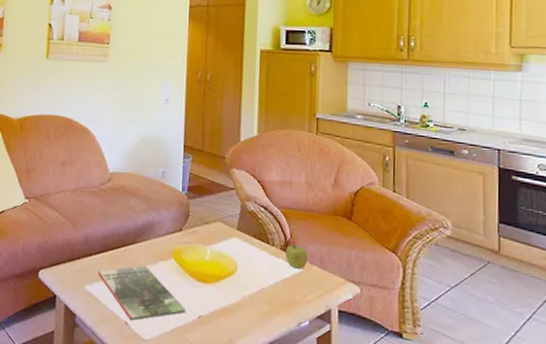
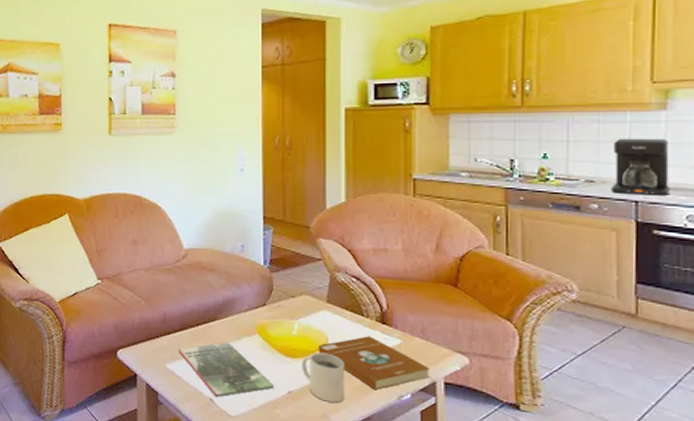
mug: none [211,278,252,328] -> present [301,352,345,403]
book: none [228,263,326,317] -> present [319,336,429,390]
fruit: present [284,244,308,269] -> none [381,315,407,341]
coffee maker: none [479,93,525,147] -> present [611,138,670,197]

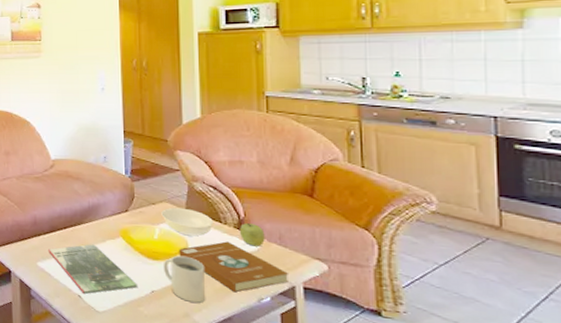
bowl: none [301,300,355,331] -> present [161,207,213,236]
fruit: none [381,315,407,341] -> present [239,222,265,247]
coffee maker: present [611,138,670,197] -> none [468,56,531,112]

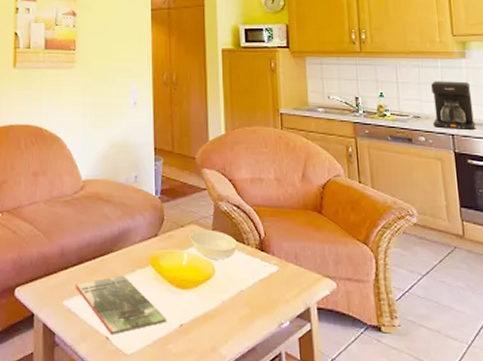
mug: present [163,255,206,303] -> none [191,282,232,334]
book: present [179,241,288,293] -> none [206,264,304,319]
fruit: present [239,222,265,247] -> none [260,242,283,267]
coffee maker: none [468,56,531,112] -> present [431,81,476,131]

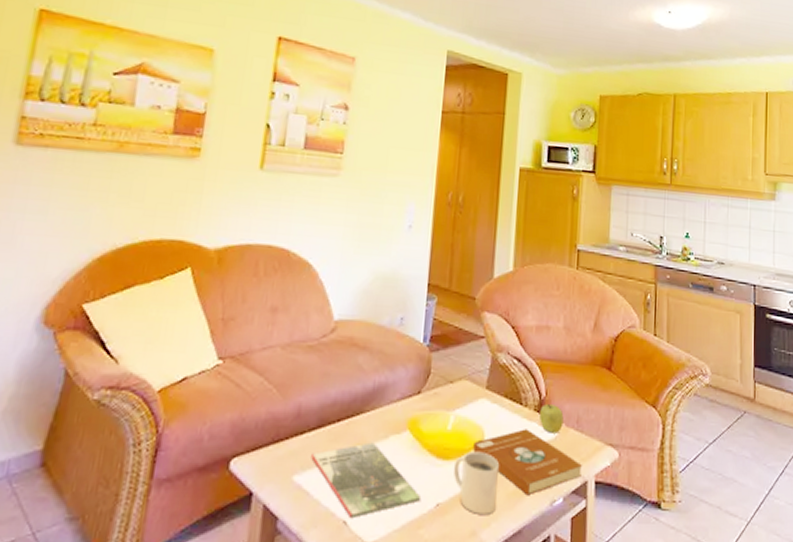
bowl: present [189,229,237,260] -> none [458,386,514,424]
mug: none [191,282,232,334] -> present [453,451,500,514]
book: none [206,264,304,319] -> present [473,429,582,496]
fruit: none [260,242,283,267] -> present [538,403,564,433]
coffee maker: present [431,81,476,131] -> none [737,223,778,282]

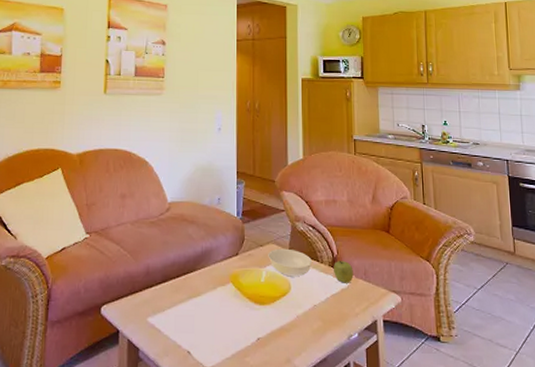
magazine: present [311,442,420,518] -> none [160,292,244,349]
mug: present [453,451,500,514] -> none [268,298,305,346]
bowl: none [458,386,514,424] -> present [268,248,312,277]
book: present [473,429,582,496] -> none [283,280,371,332]

